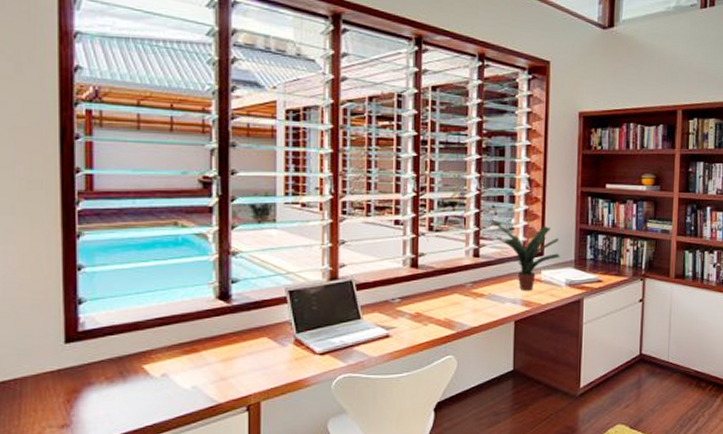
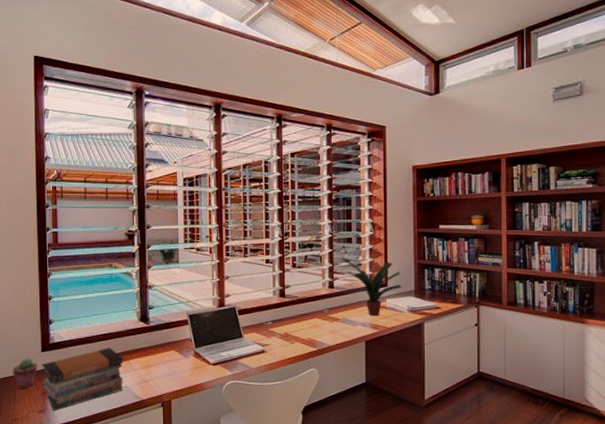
potted succulent: none [16,352,58,396] -> present [12,358,38,389]
book stack: none [64,335,191,424] -> present [41,348,123,411]

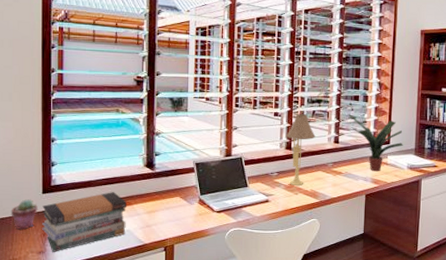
table lamp: none [279,256,310,334] -> present [286,111,316,186]

